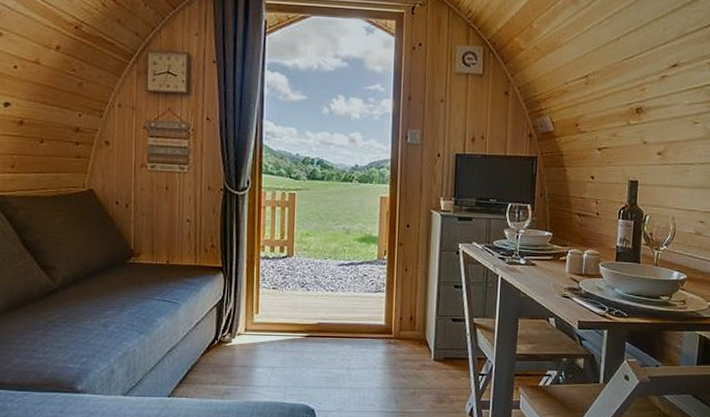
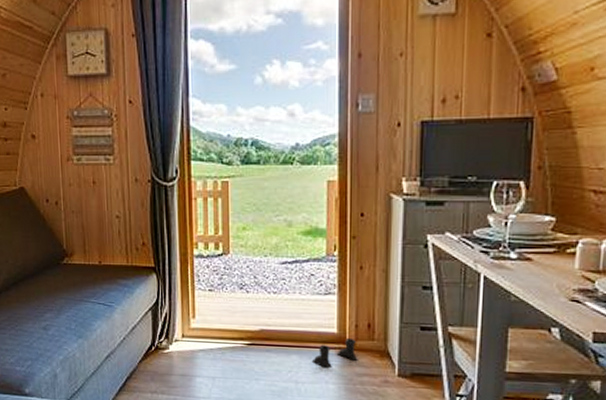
boots: none [362,328,400,356] -> present [311,337,357,369]

